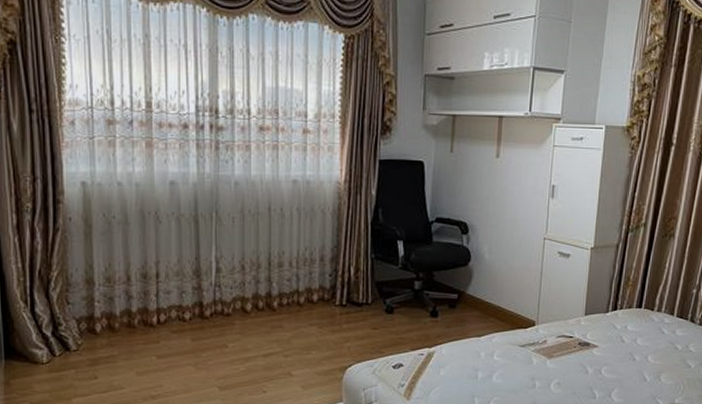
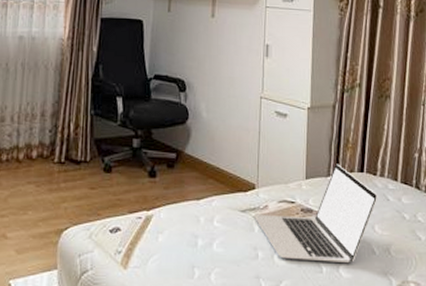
laptop: none [534,301,654,389] -> present [255,164,378,263]

